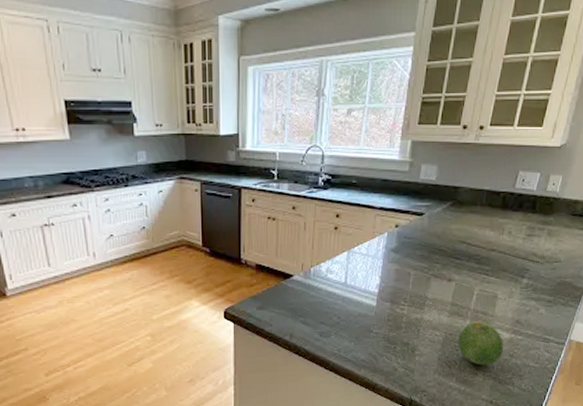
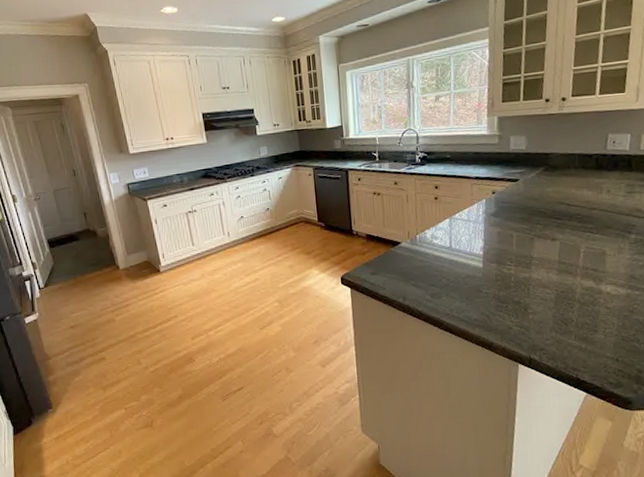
fruit: present [457,321,504,365] -> none [570,277,622,322]

